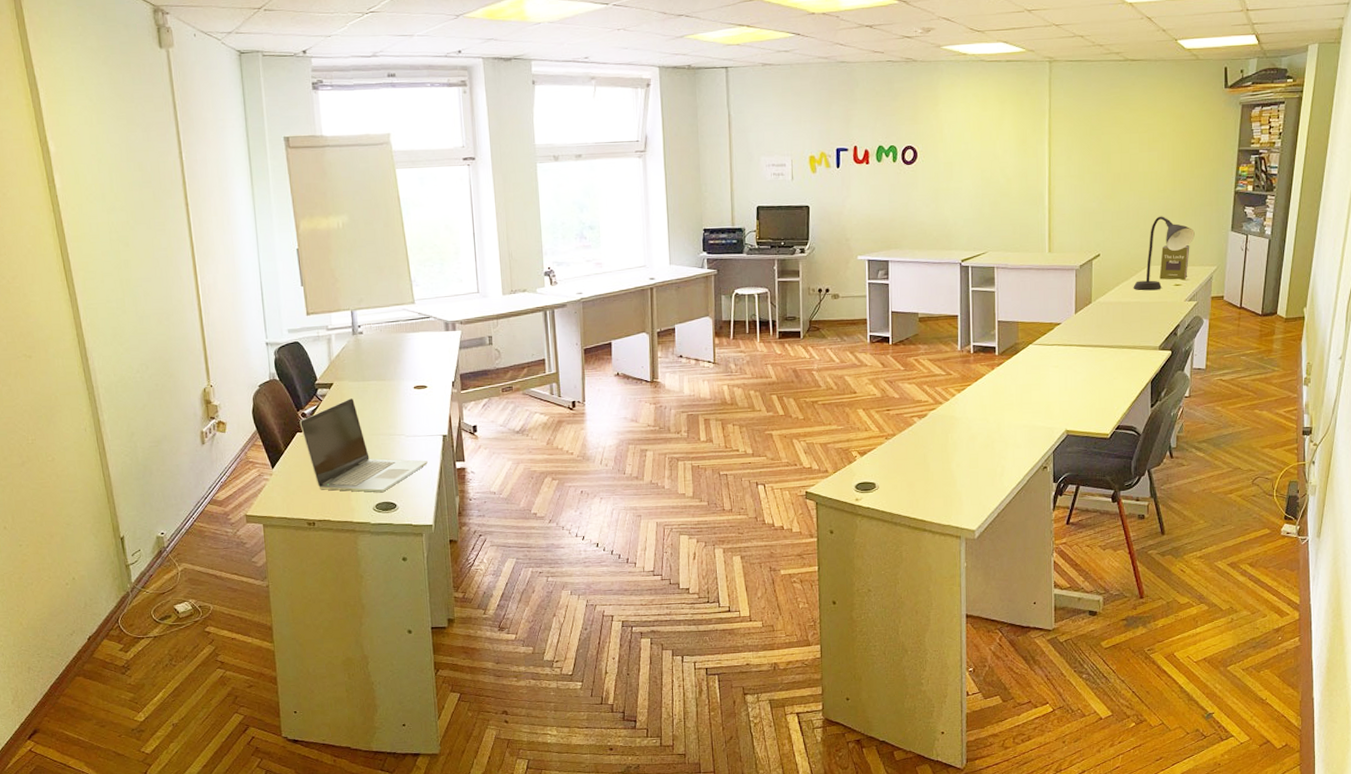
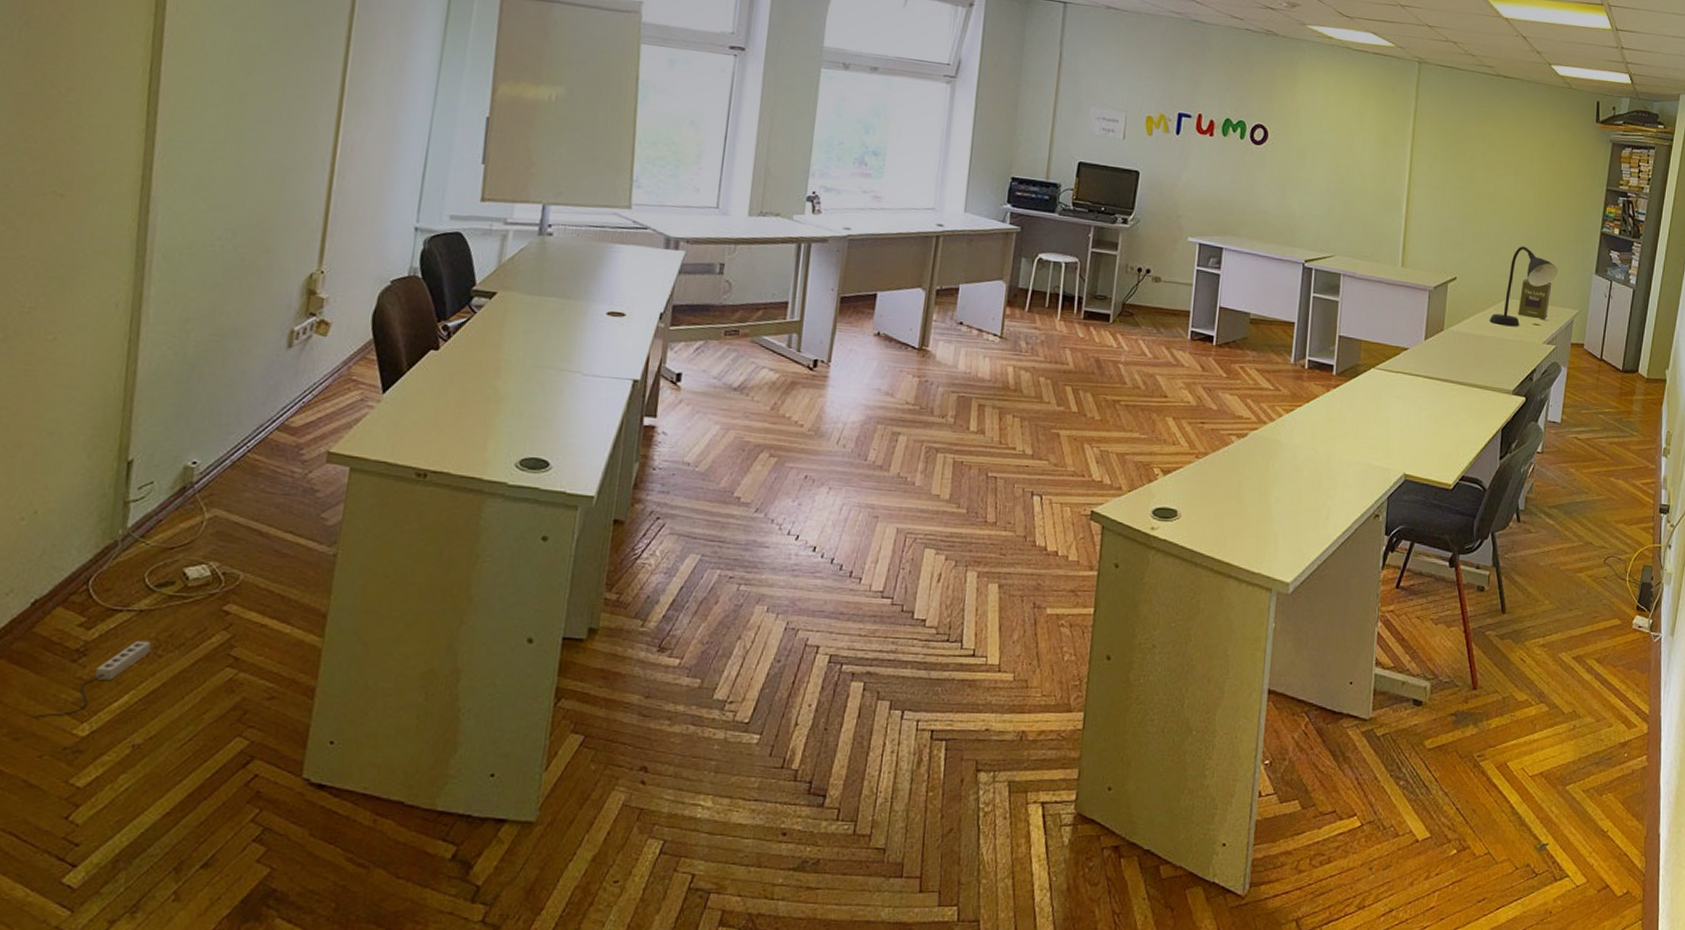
power strip: none [109,656,168,712] -> present [35,640,152,719]
laptop: present [299,398,428,493] -> none [436,315,606,445]

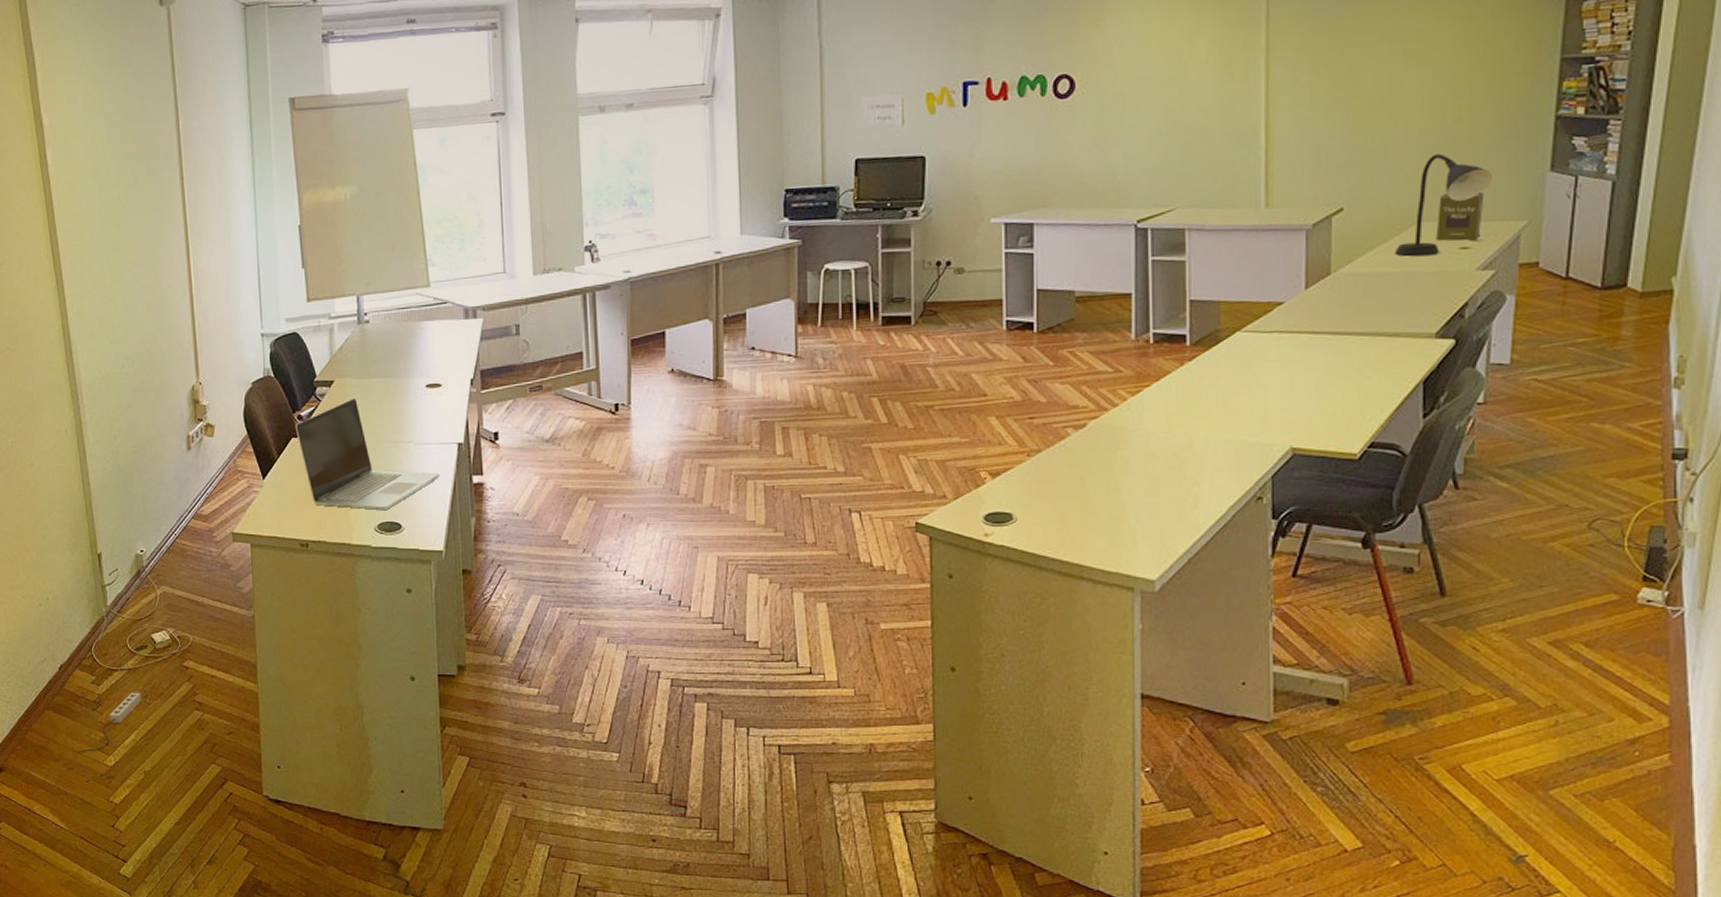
laptop: none [436,315,606,445] -> present [295,398,439,511]

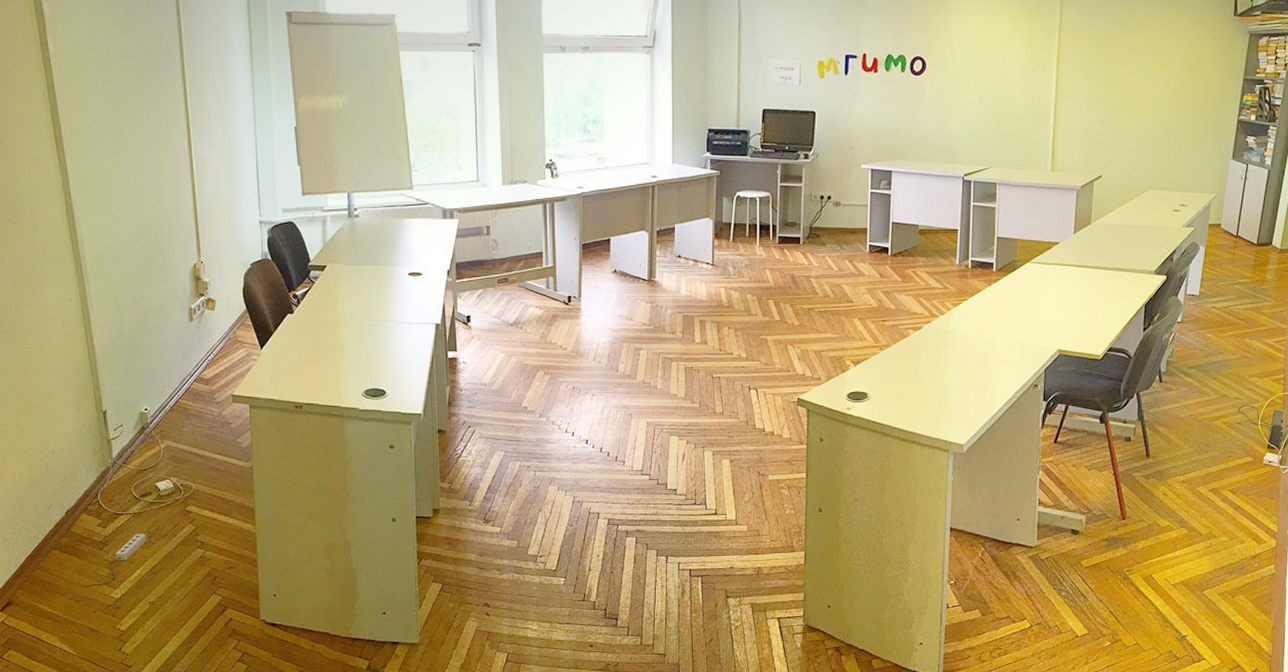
laptop: present [295,398,439,511] -> none [290,282,419,379]
desk lamp: present [1394,153,1492,257] -> none [1132,141,1196,215]
books: present [1436,193,1484,241] -> none [1159,170,1191,205]

